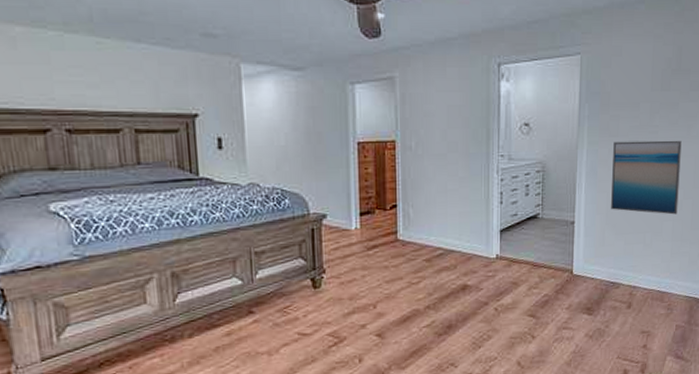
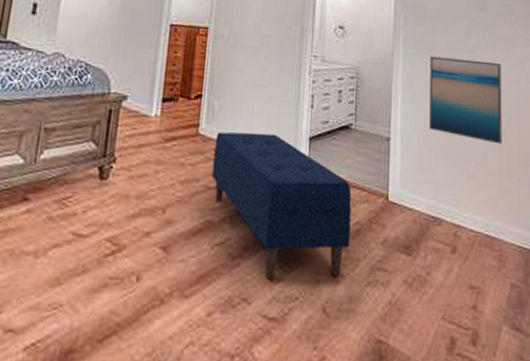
bench: none [414,231,540,347] -> present [212,132,352,279]

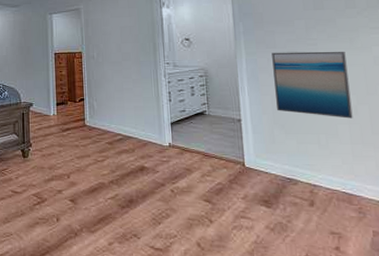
bench: present [212,132,352,279] -> none [98,122,215,222]

